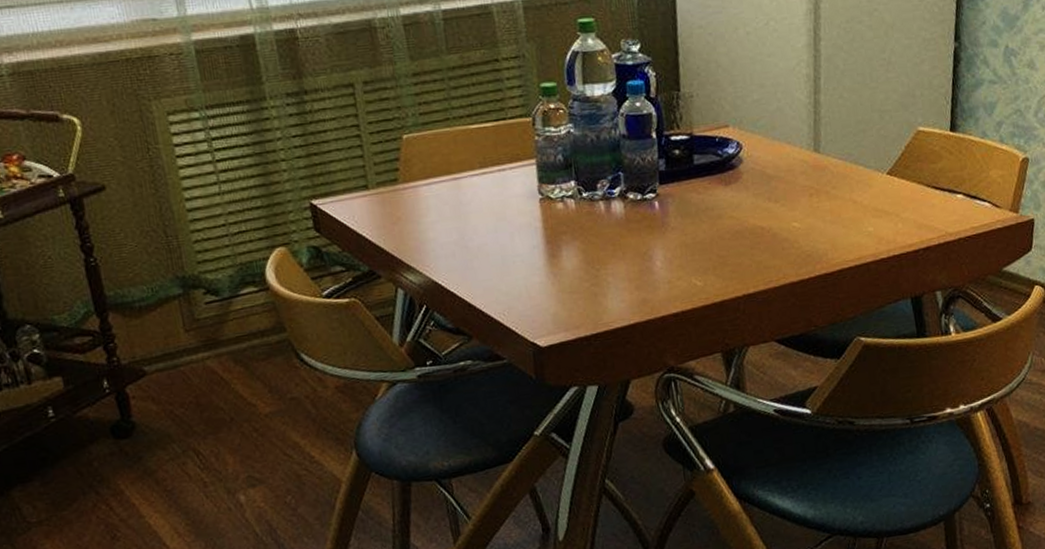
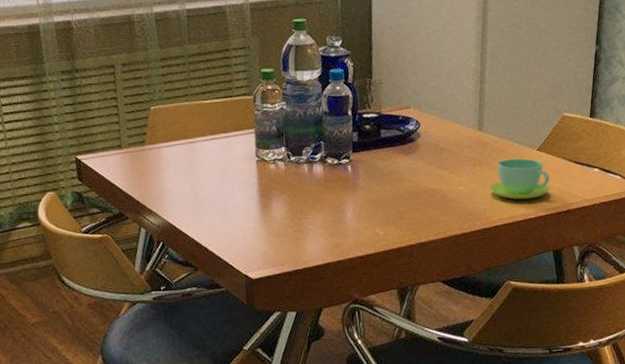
cup: none [830,185,905,236] -> present [489,158,550,200]

